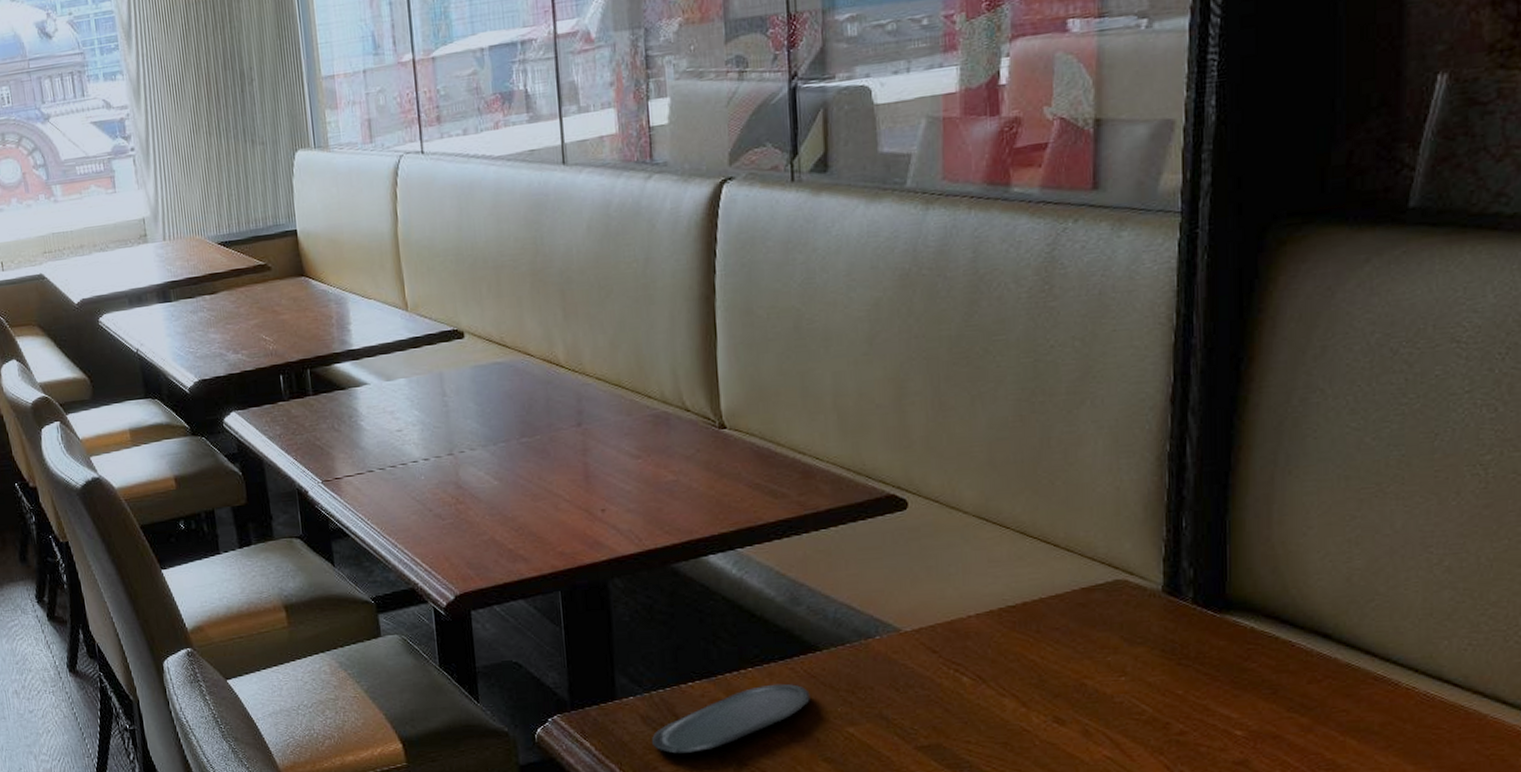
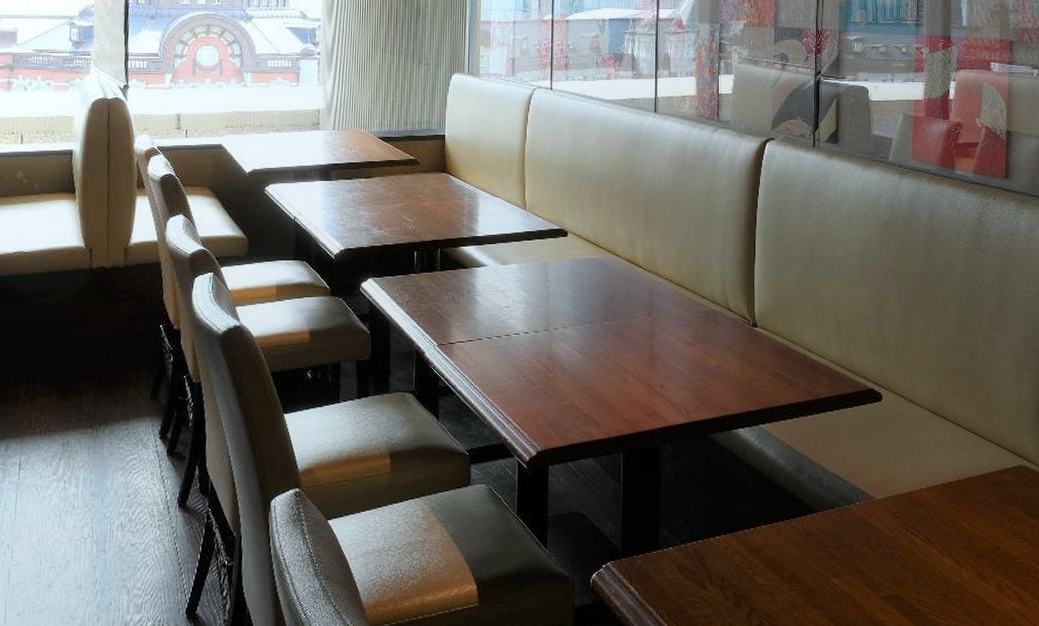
oval tray: present [652,683,810,754] -> none [684,539,807,599]

